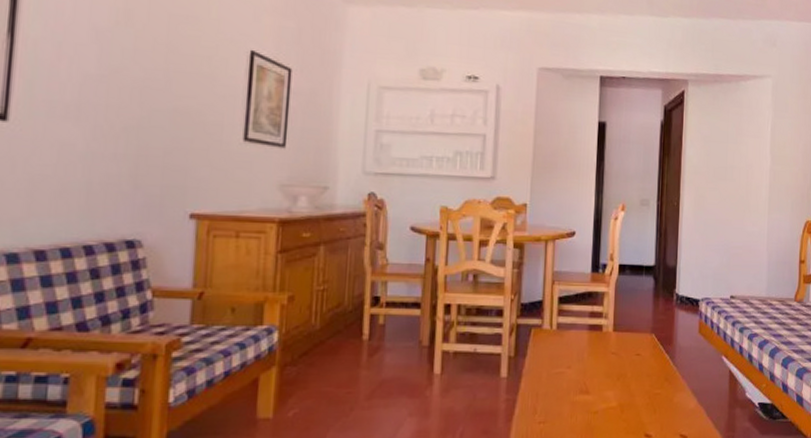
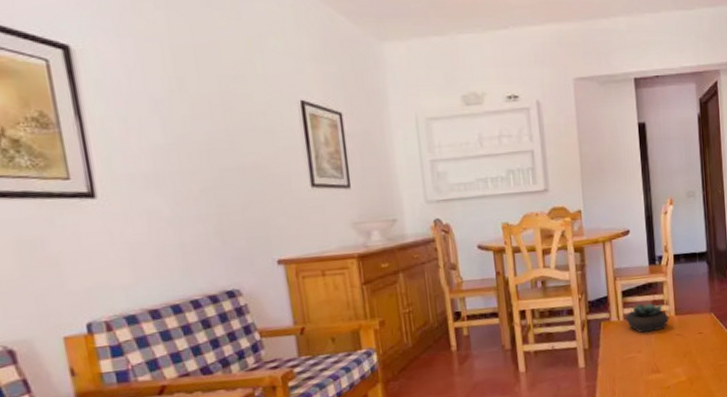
succulent plant: none [558,314,606,347] -> present [624,302,669,334]

